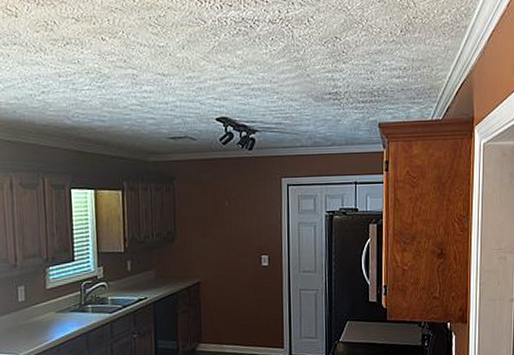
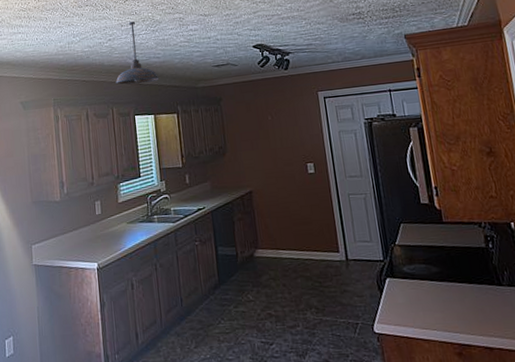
pendant light: none [49,72,104,151] -> present [115,21,160,85]

